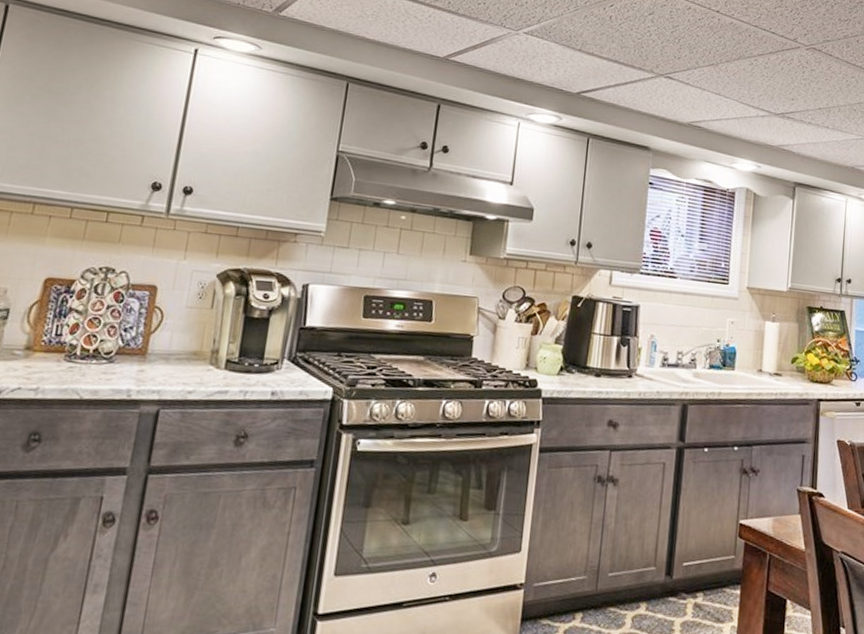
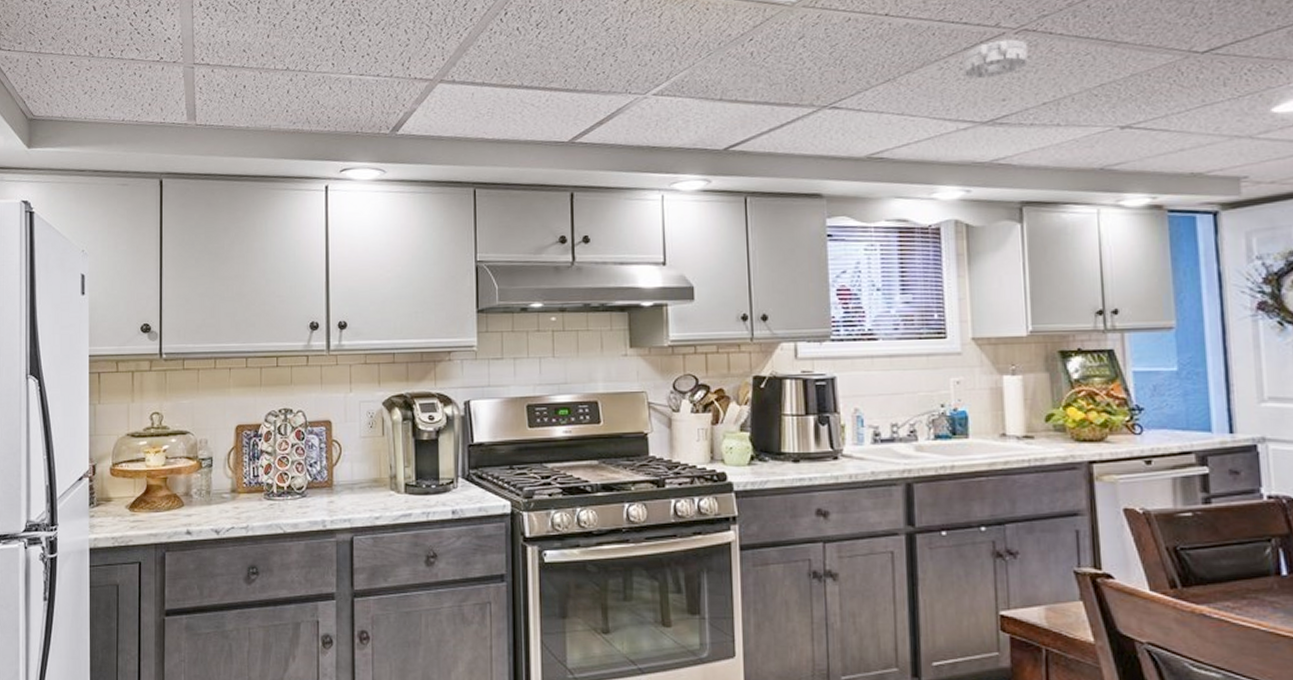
smoke detector: none [767,51,813,80] -> present [962,39,1028,79]

